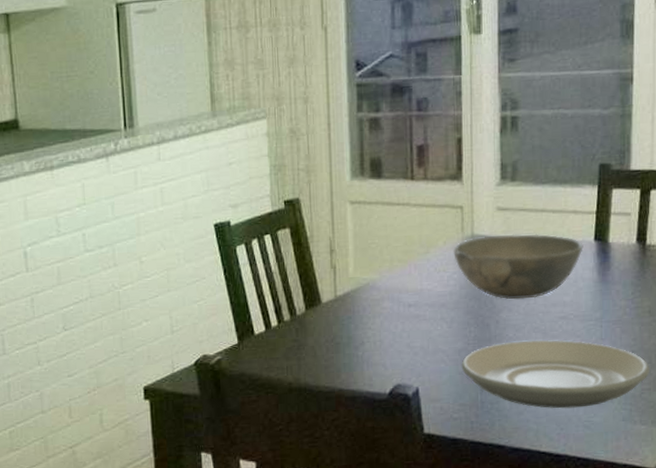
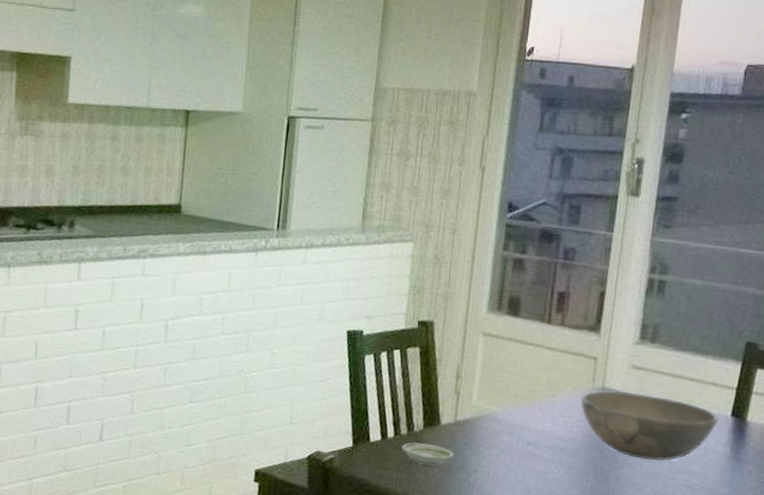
saucer: none [287,324,340,348] -> present [402,442,455,467]

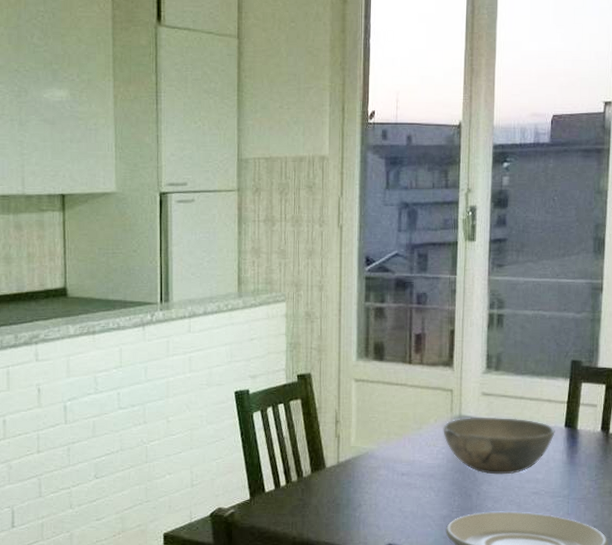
saucer: present [402,442,455,467] -> none [294,486,341,507]

